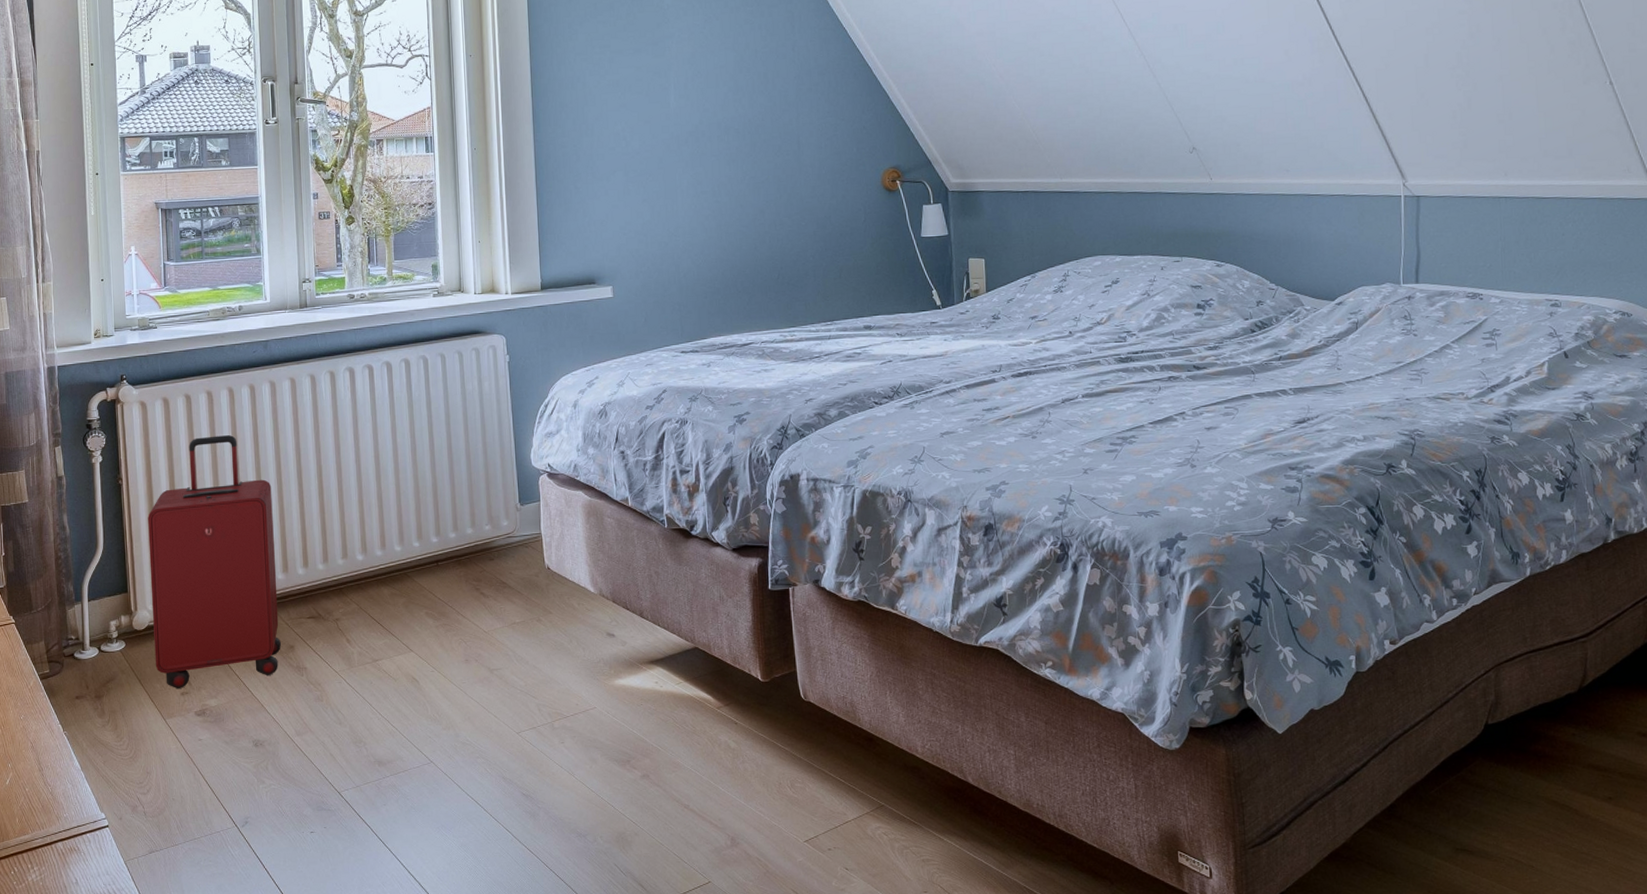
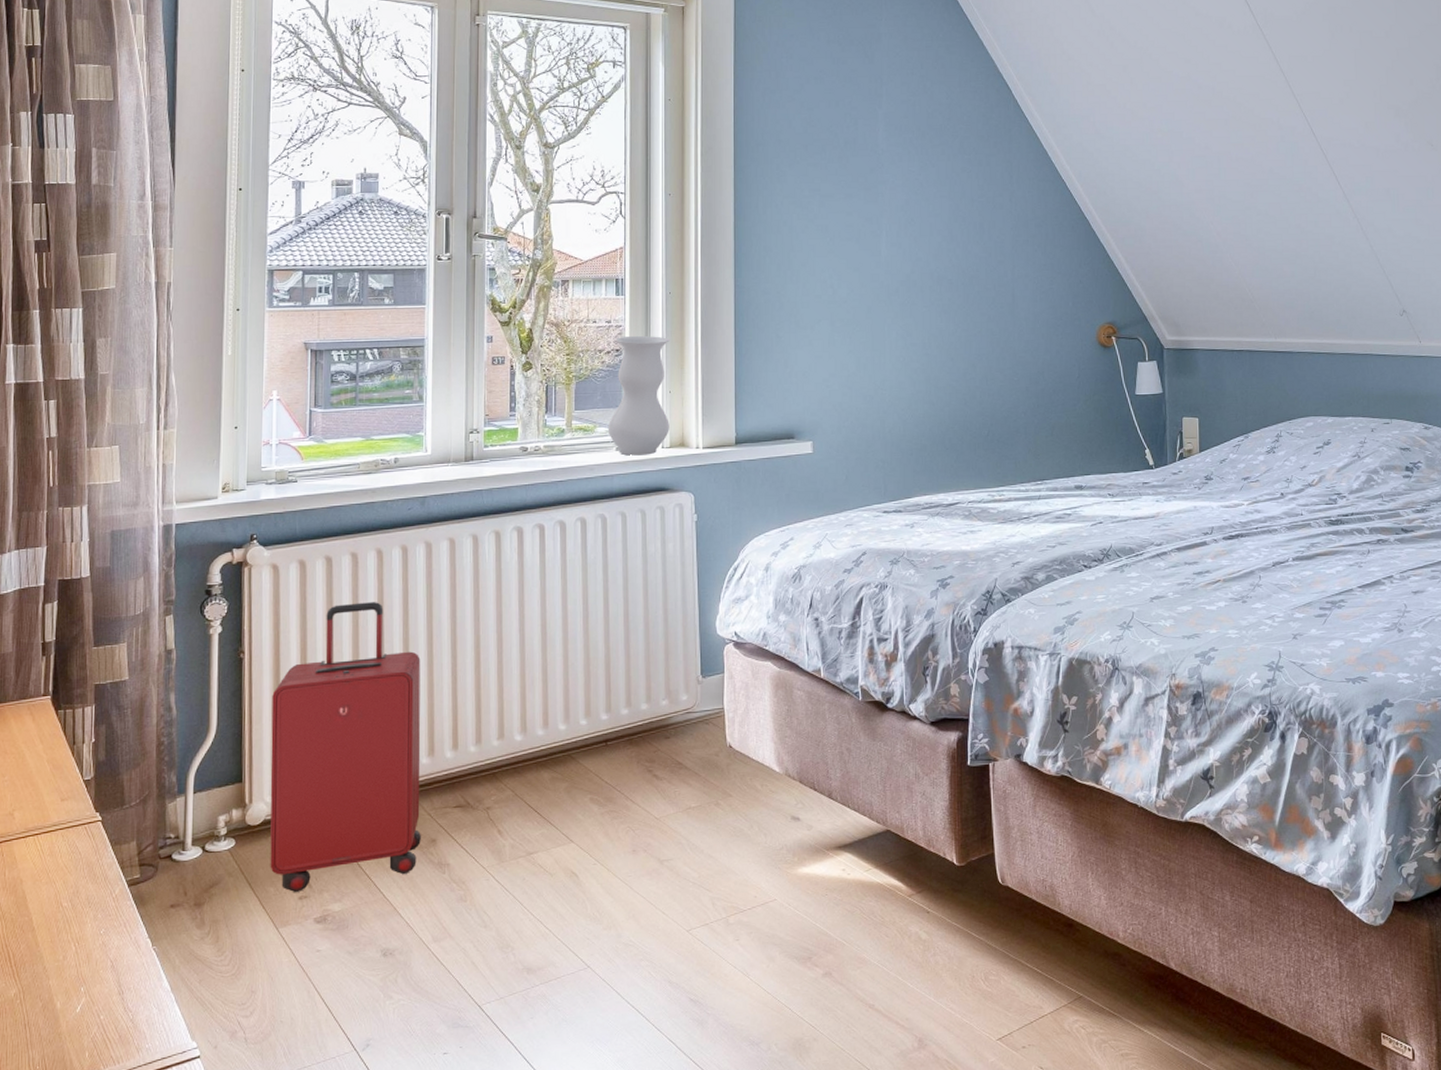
vase: none [424,189,480,302] -> present [607,335,669,456]

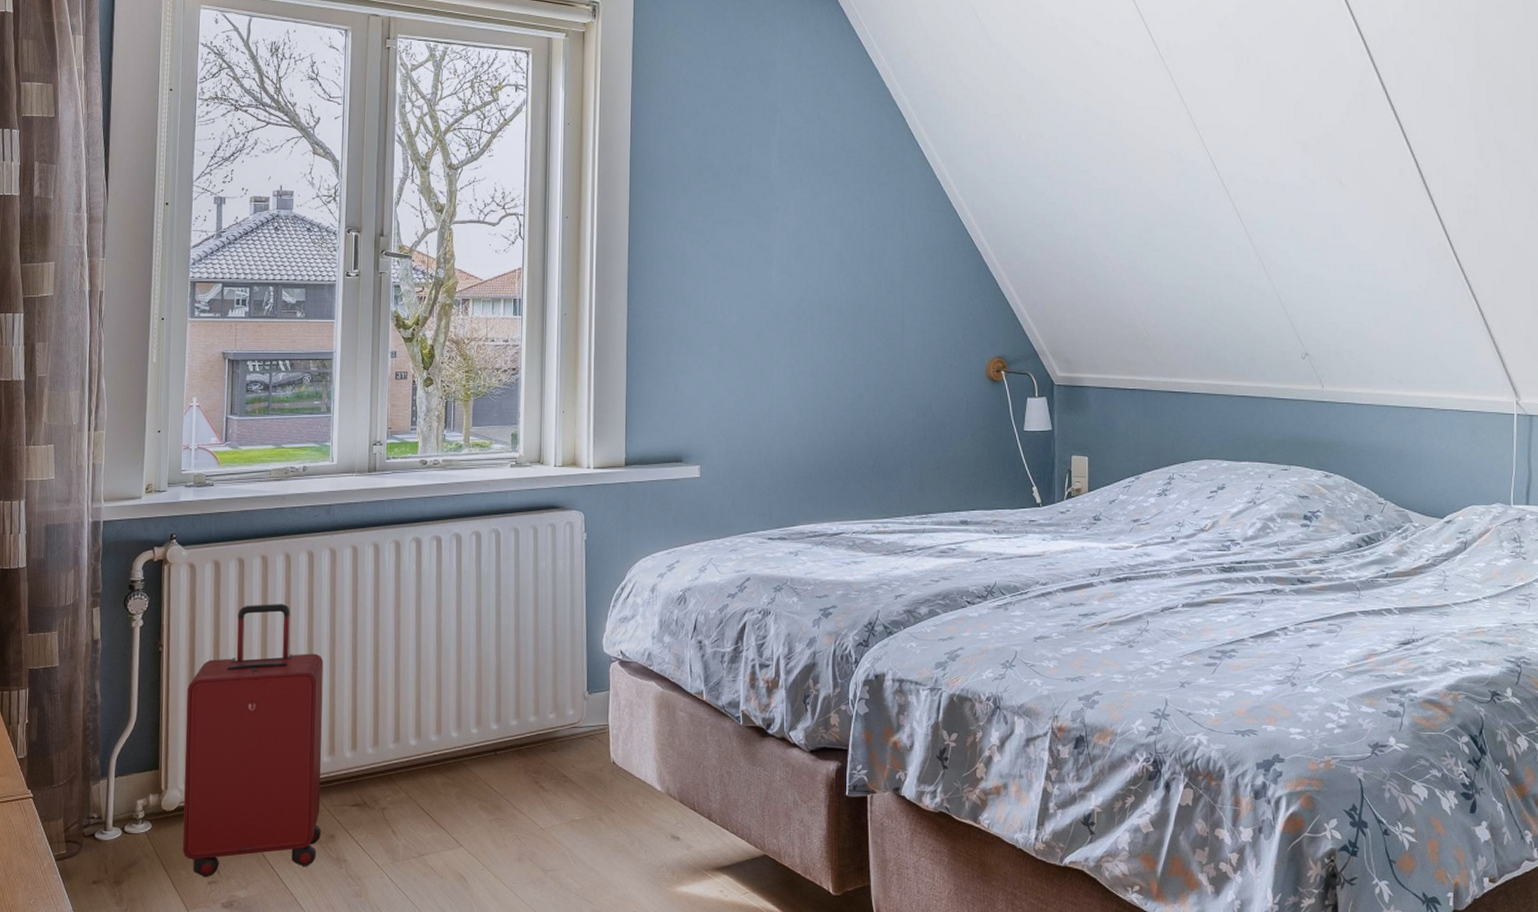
vase: present [607,335,669,456] -> none [503,355,564,473]

